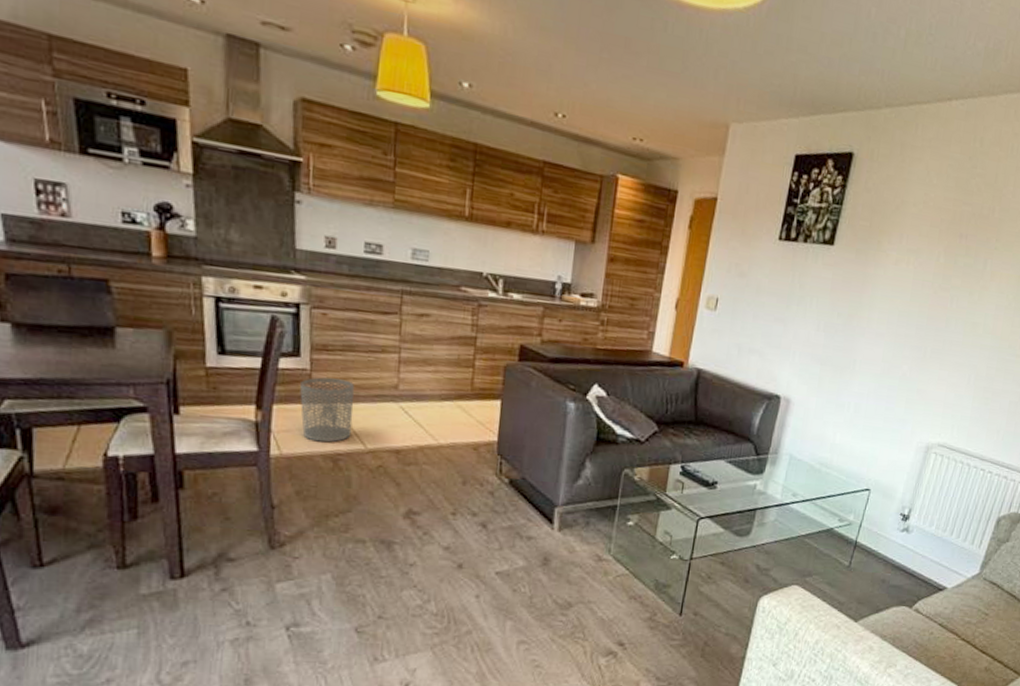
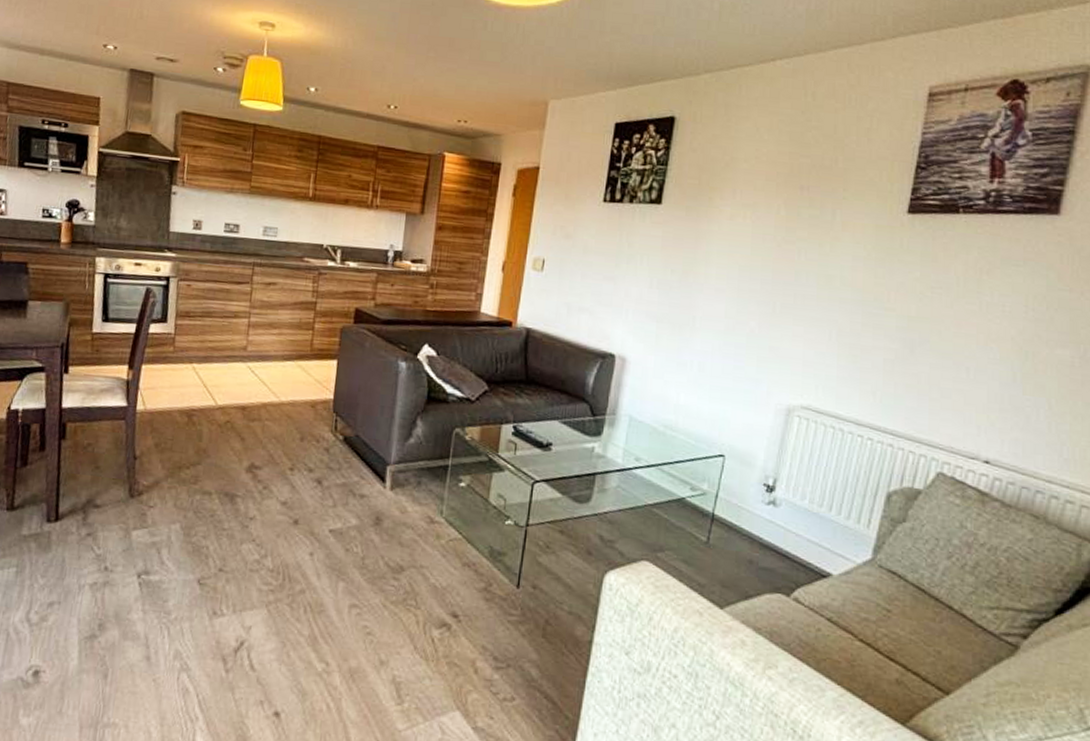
waste bin: present [300,377,354,443] -> none [164,340,210,399]

